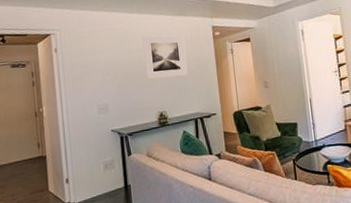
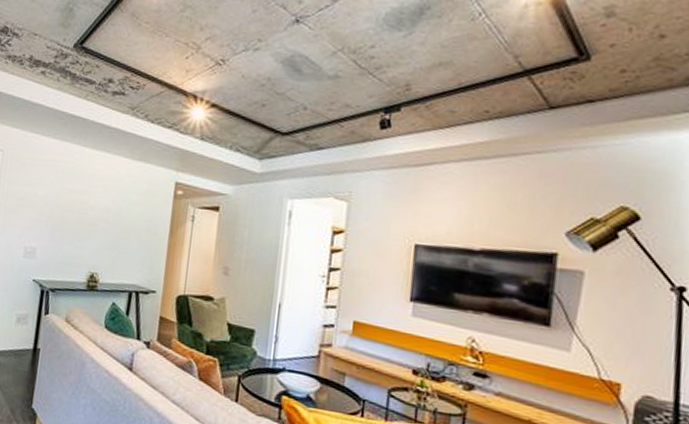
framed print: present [142,35,188,79] -> none [84,177,139,237]

